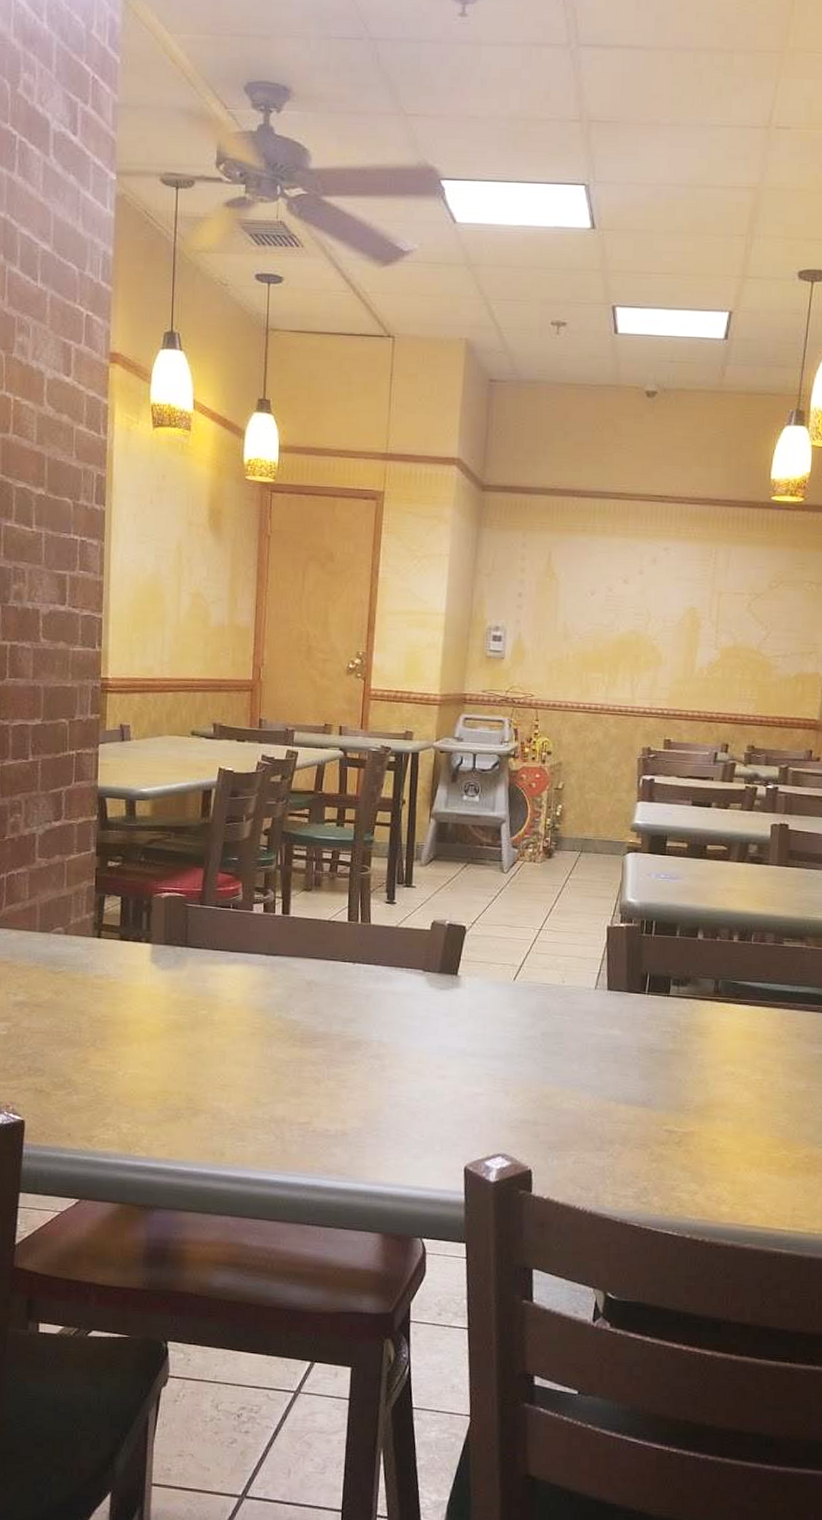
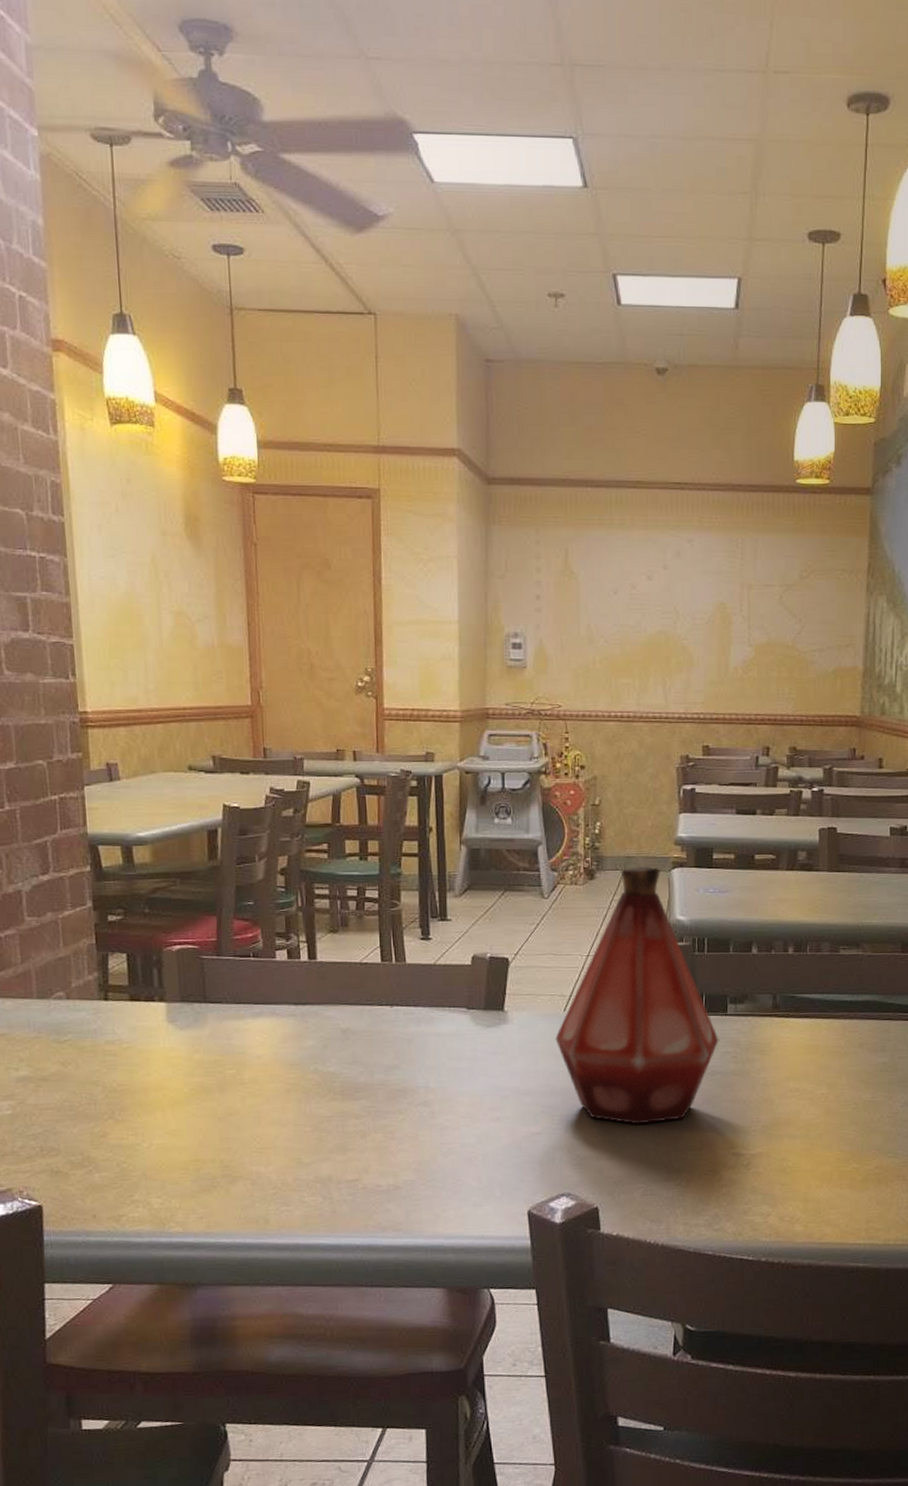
bottle: none [503,849,660,1094] -> present [555,866,719,1125]

